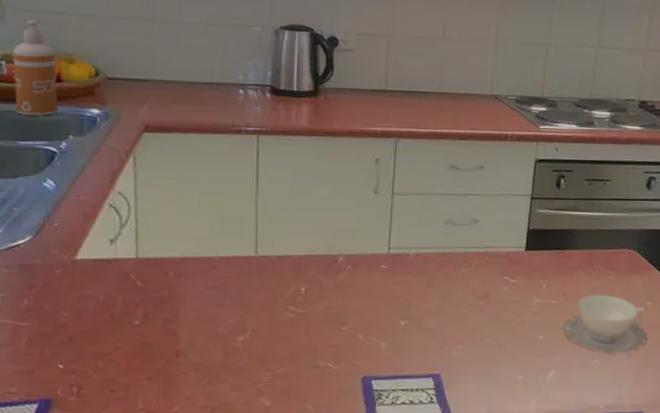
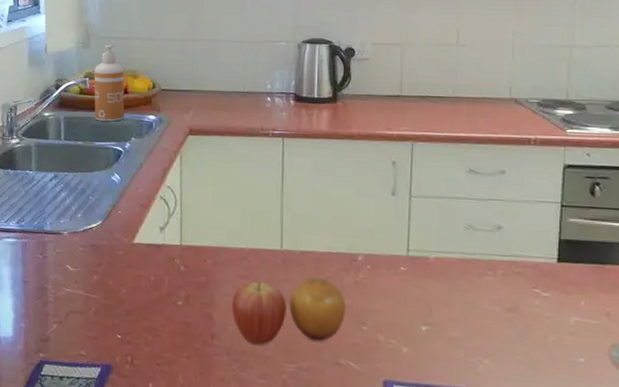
fruit: none [199,291,262,357] -> present [231,281,287,345]
fruit: none [264,282,326,347] -> present [289,277,347,342]

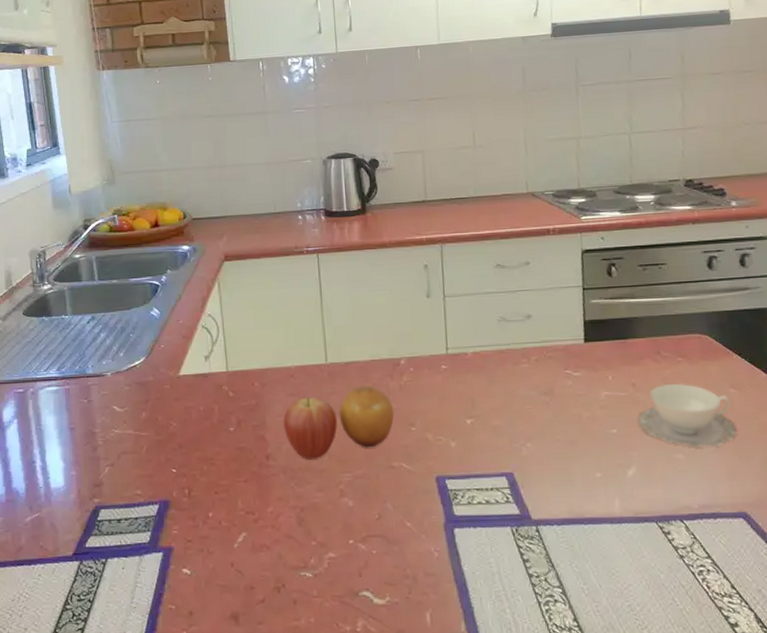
soap dispenser: present [94,44,125,122] -> none [122,179,158,257]

